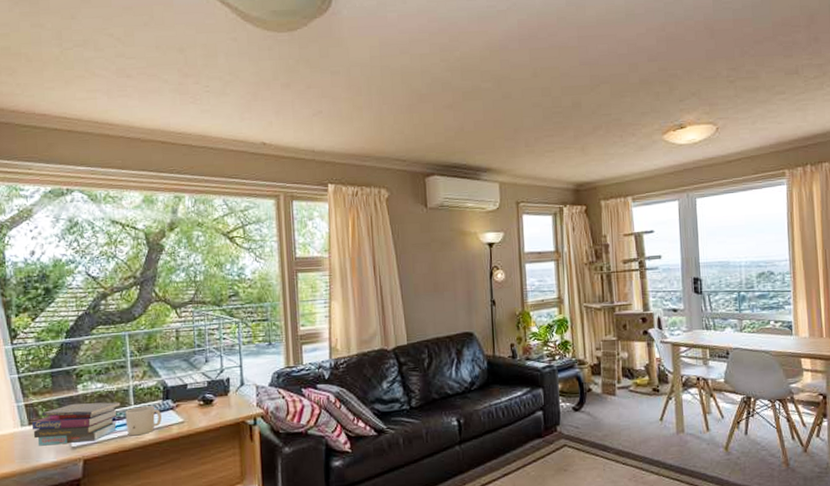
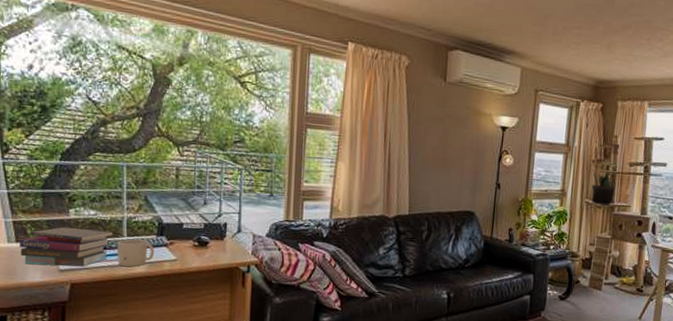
planter: none [587,271,612,308] -> present [591,169,615,206]

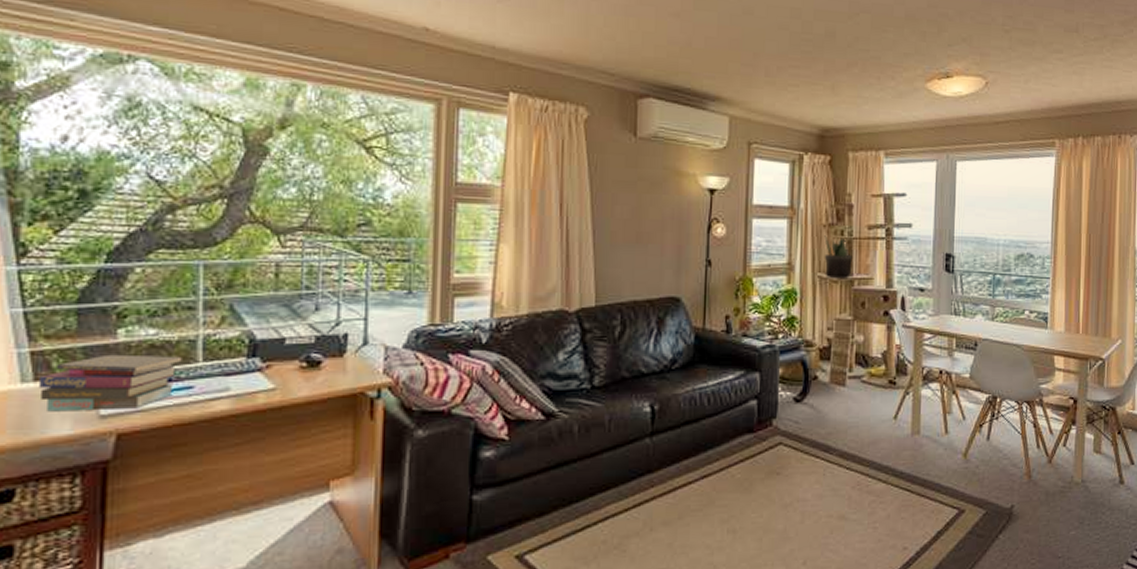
mug: present [117,239,154,267] -> none [187,364,243,404]

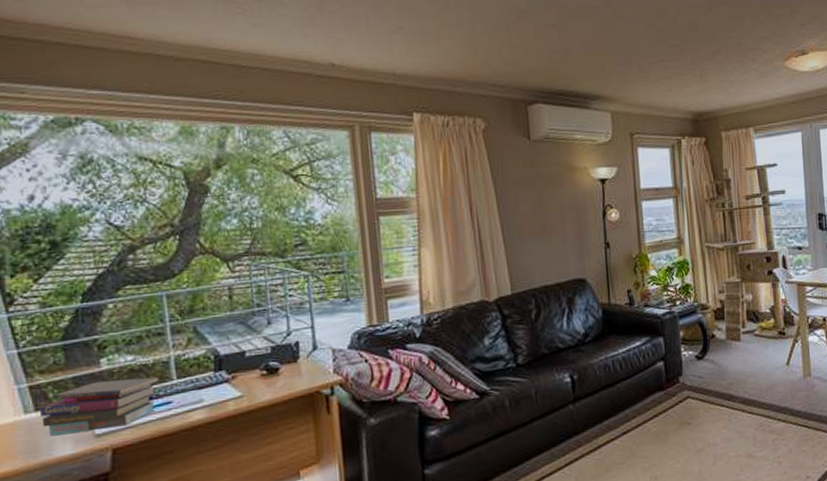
planter: present [824,235,853,279] -> none [708,208,735,248]

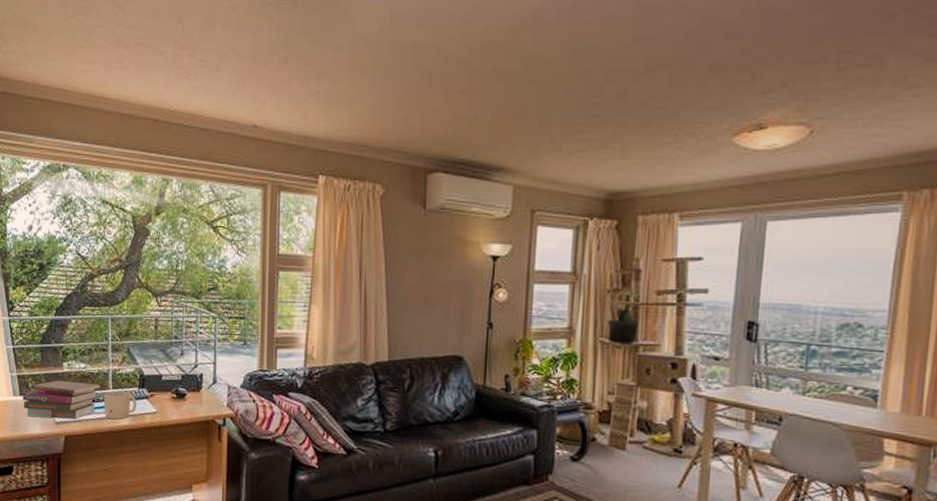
mug: none [165,379,214,417] -> present [104,391,136,420]
planter: none [708,208,735,248] -> present [607,301,638,345]

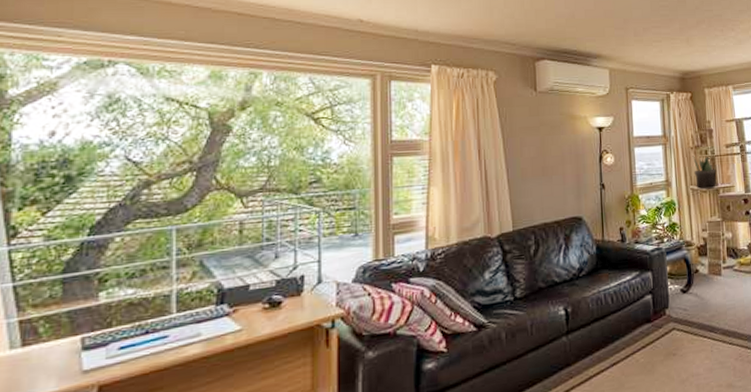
books: present [23,380,100,419] -> none [27,310,158,373]
mug: present [104,391,136,420] -> none [163,312,212,352]

